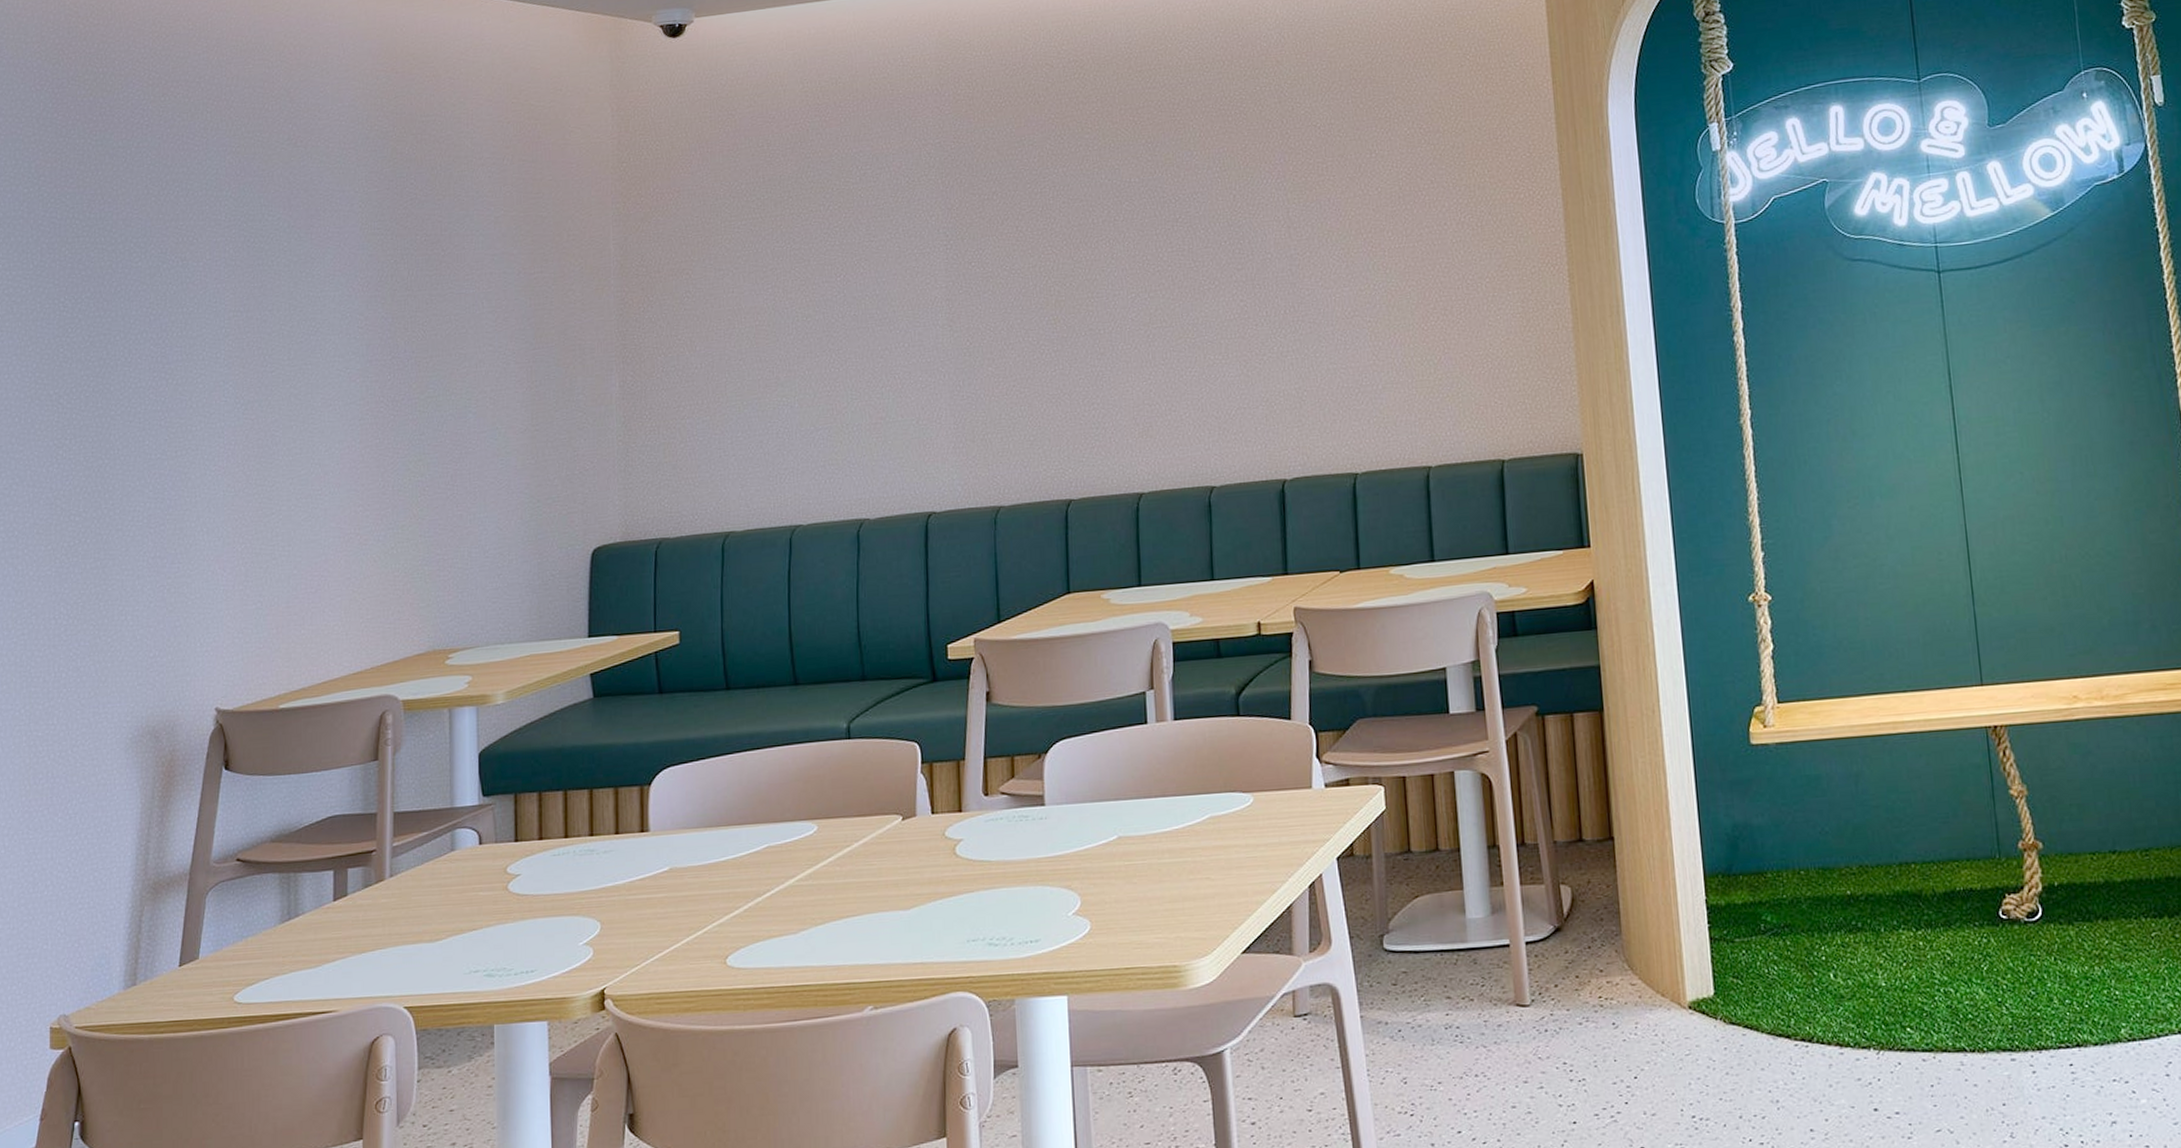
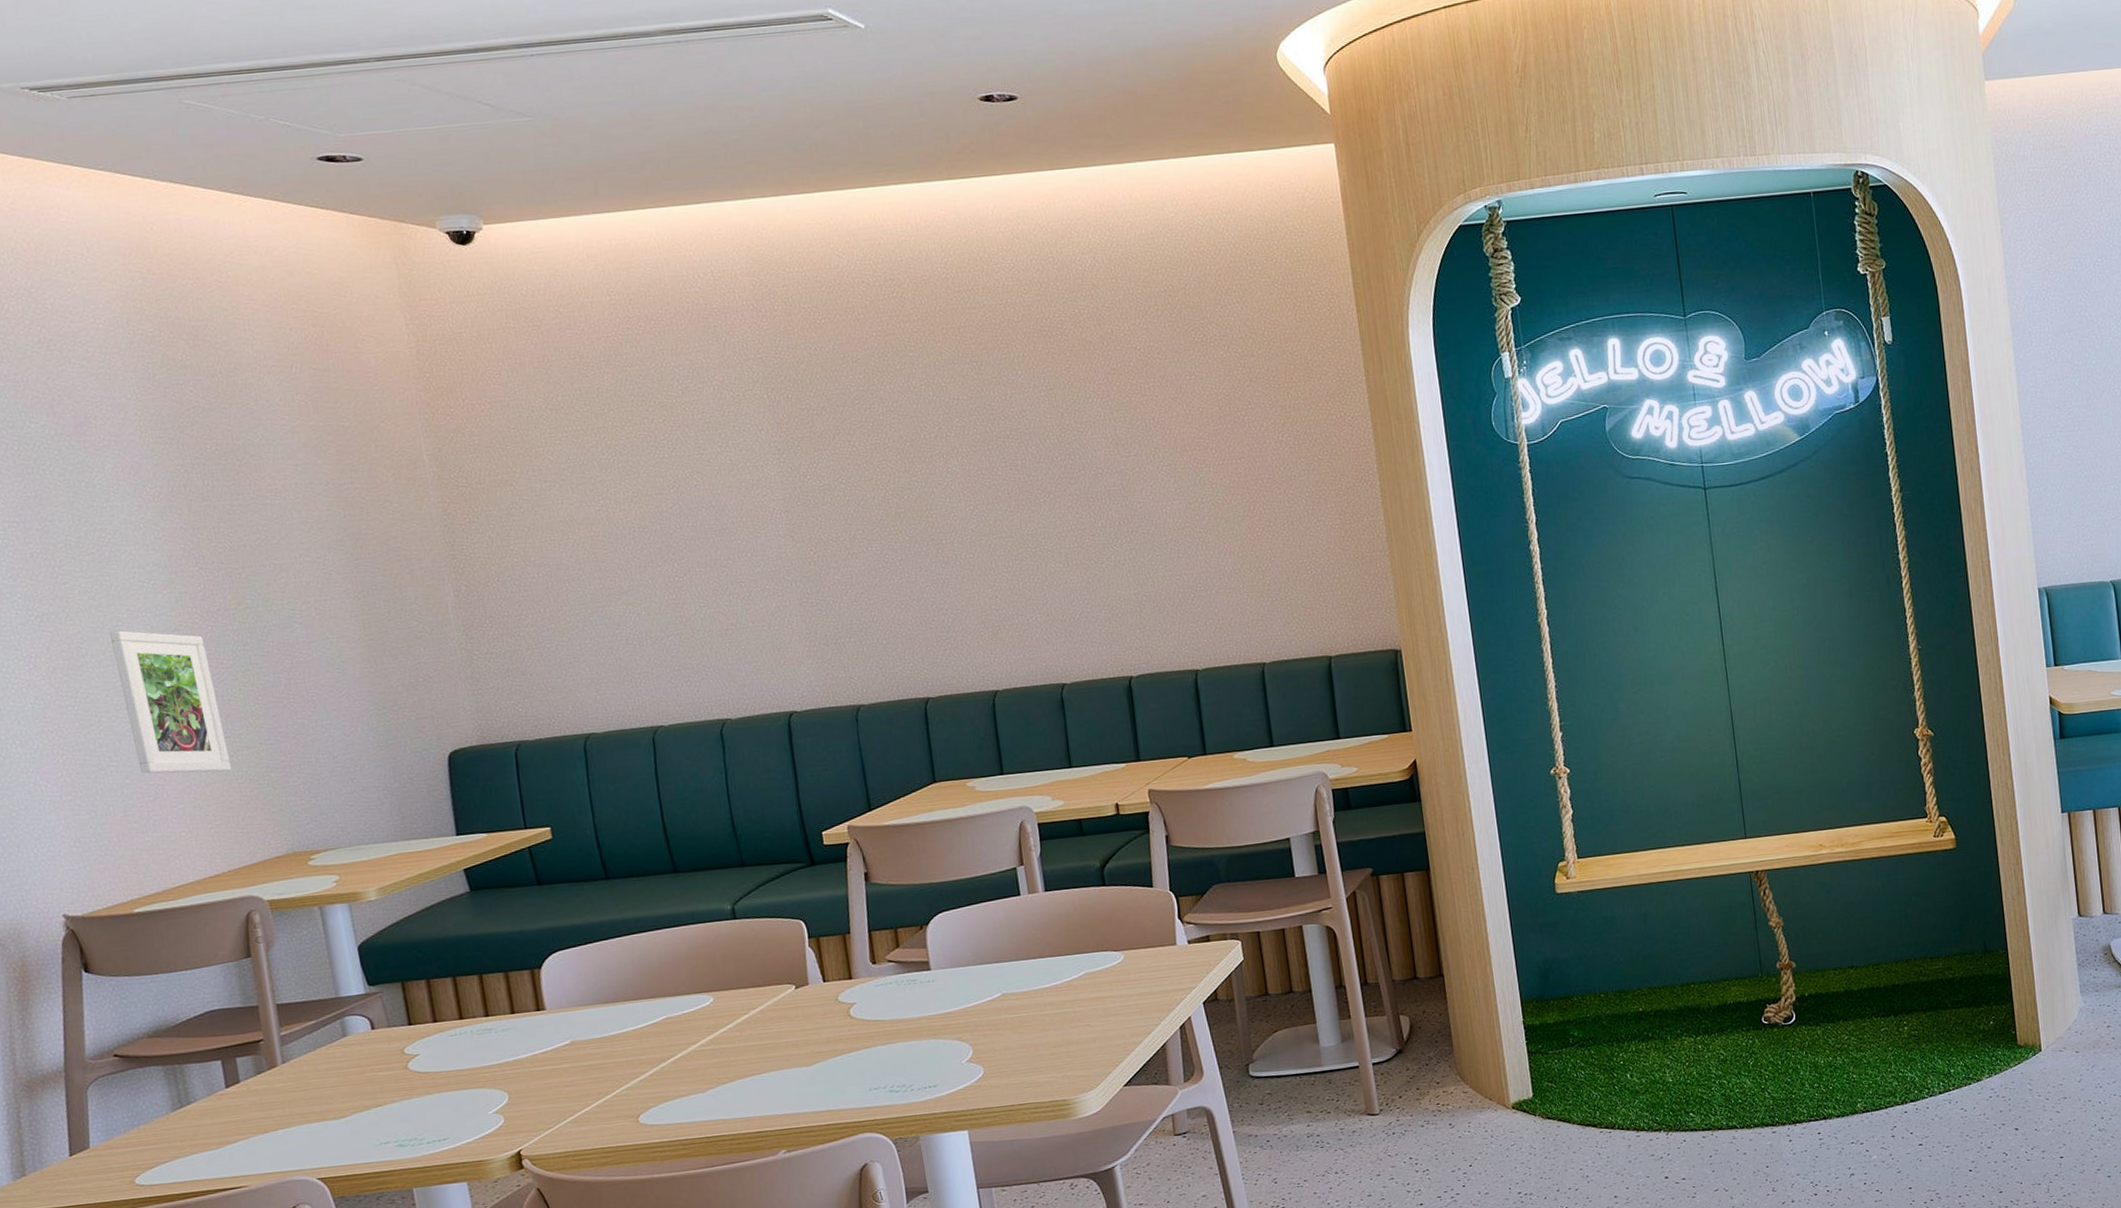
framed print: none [304,419,391,565] -> present [110,630,232,774]

